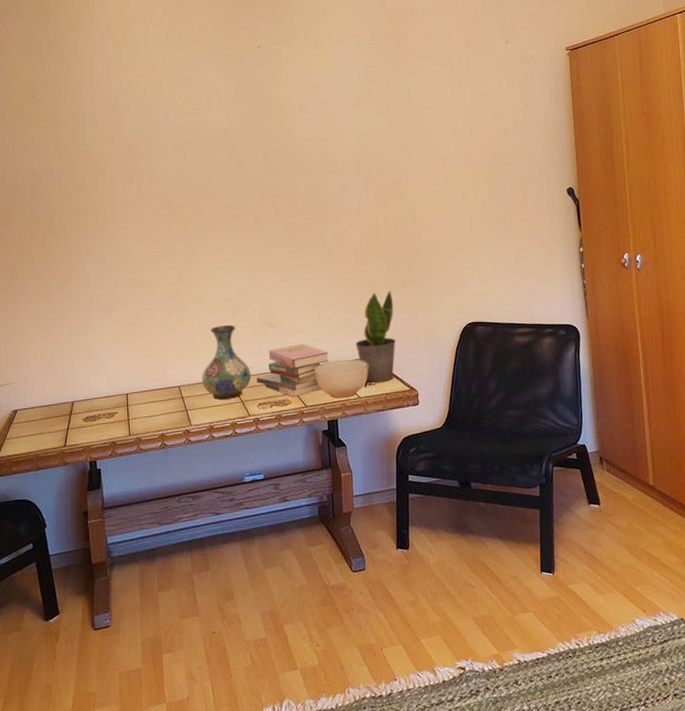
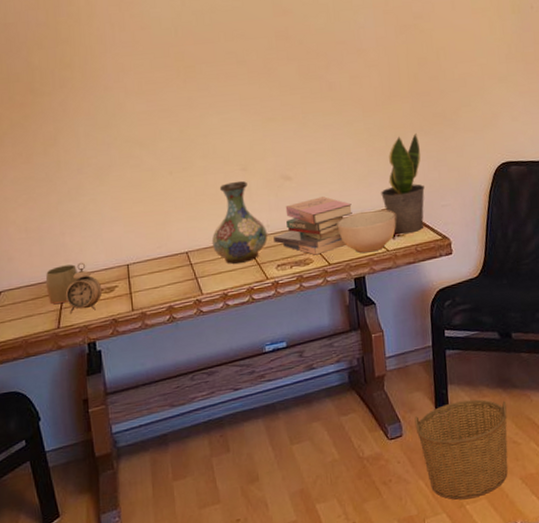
mug: none [55,390,92,425] -> present [45,264,88,305]
alarm clock: none [72,389,104,434] -> present [65,262,103,313]
basket: none [377,541,463,634] -> present [414,399,509,500]

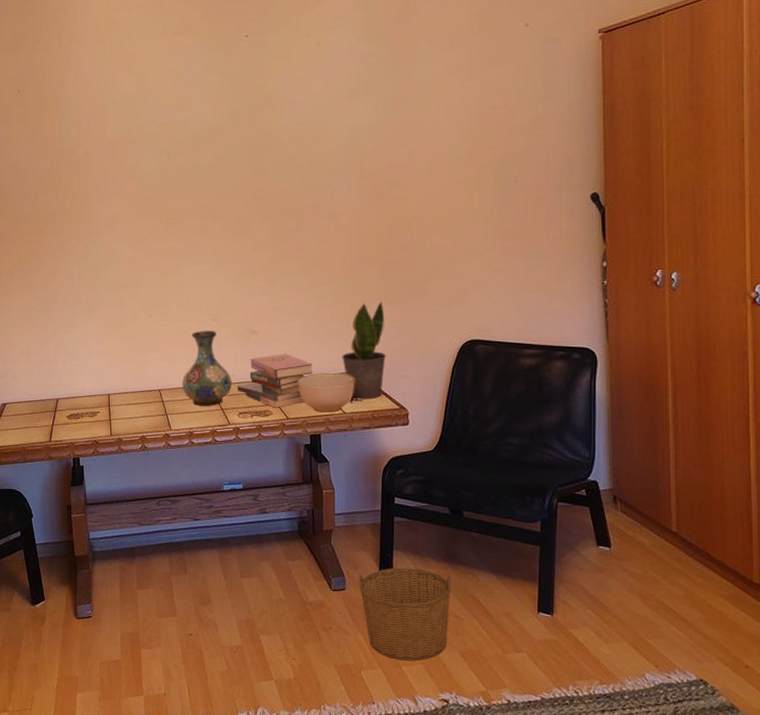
mug: present [45,264,88,305] -> none [41,388,76,421]
alarm clock: present [65,262,103,313] -> none [56,387,87,431]

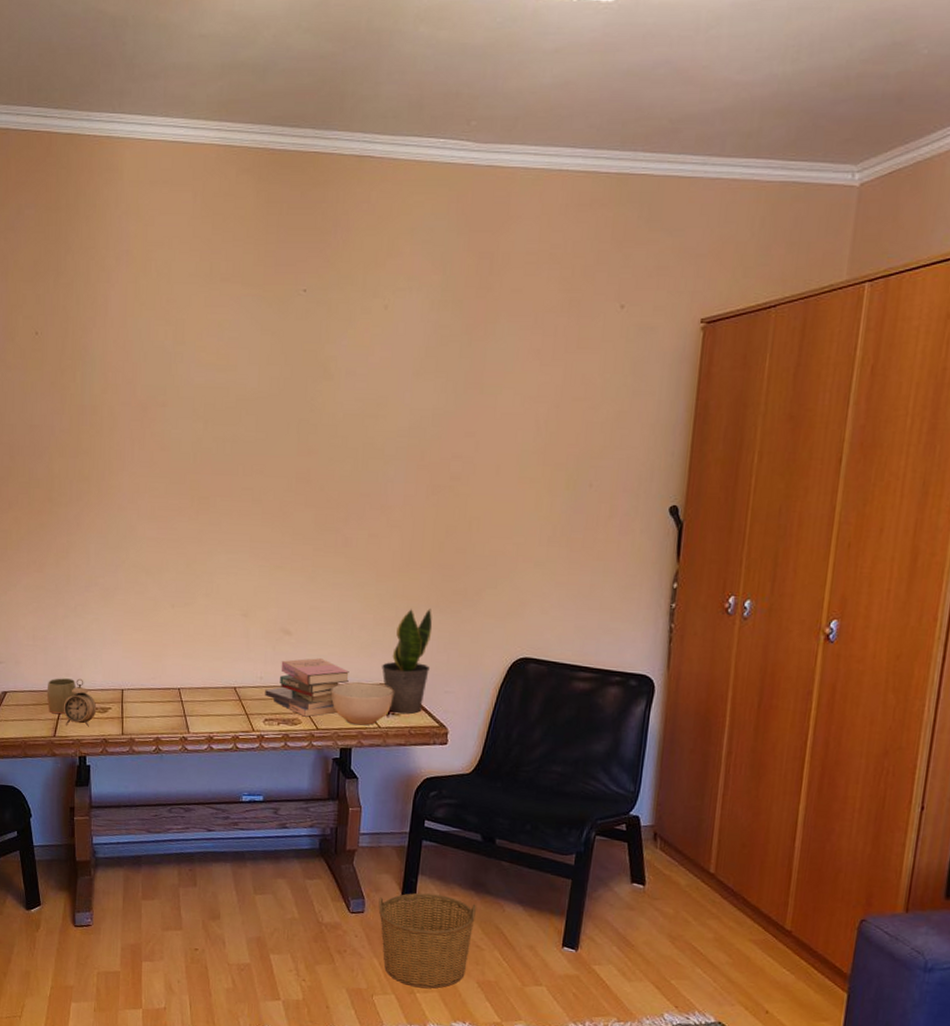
mug: none [41,388,76,421] -> present [46,678,85,714]
alarm clock: none [56,387,87,431] -> present [63,678,97,727]
vase: present [181,330,233,406] -> none [204,626,260,710]

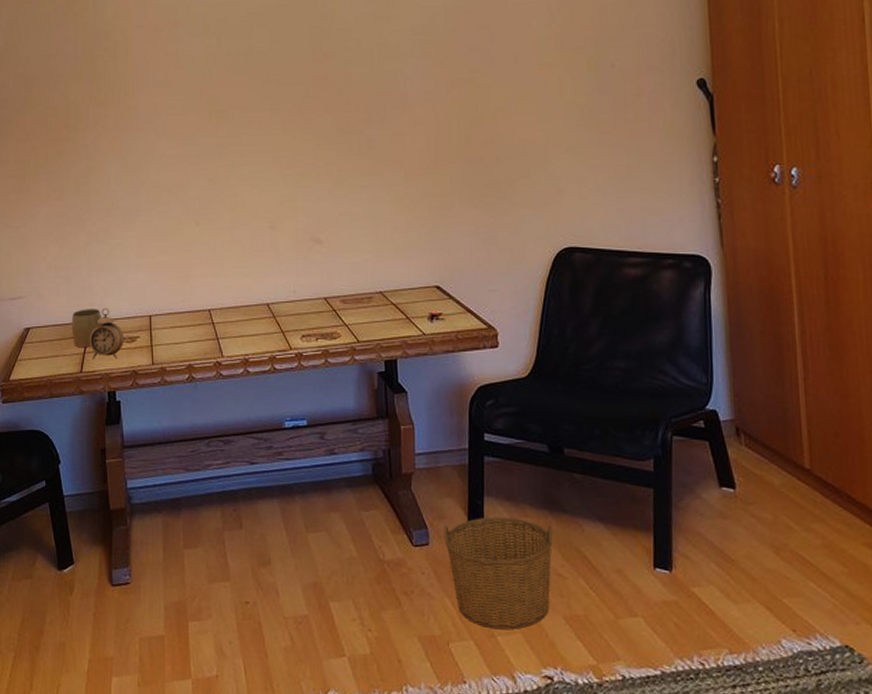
books: present [265,658,349,717] -> none [300,266,387,330]
bowl: present [331,681,394,726] -> none [369,287,435,334]
potted plant: present [382,608,433,714] -> none [420,204,470,318]

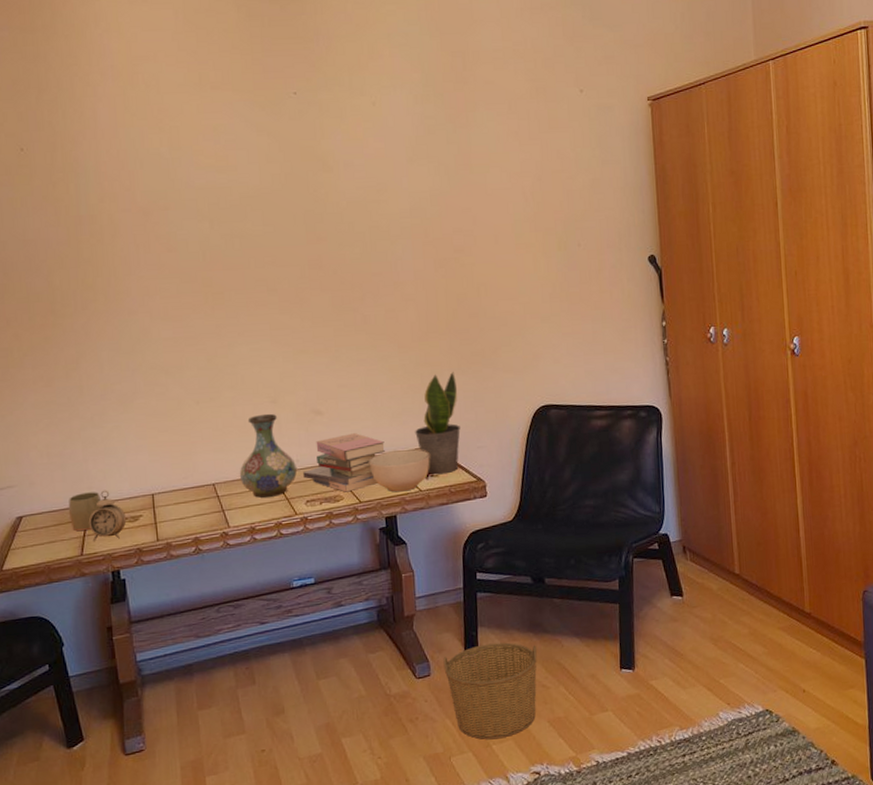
vase: none [235,239,294,328] -> present [239,413,298,498]
books: none [300,266,387,330] -> present [303,433,385,492]
bowl: none [369,287,435,334] -> present [368,448,430,492]
potted plant: none [420,204,470,318] -> present [415,372,460,475]

